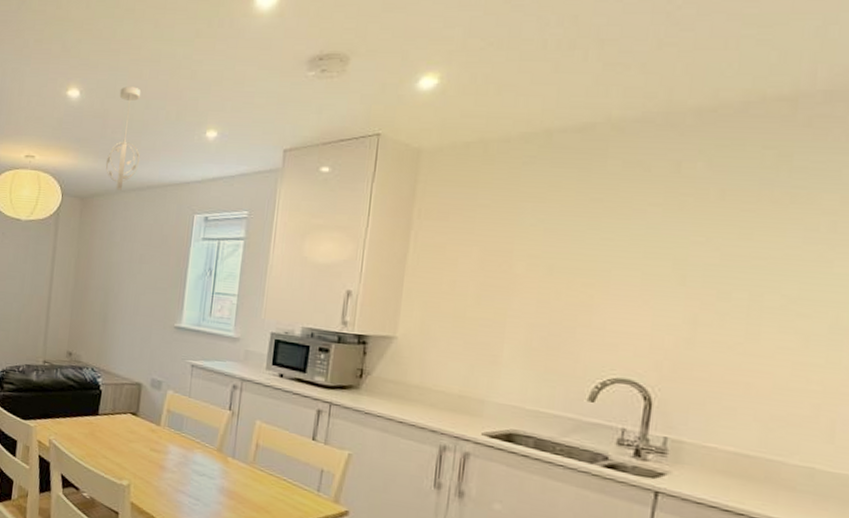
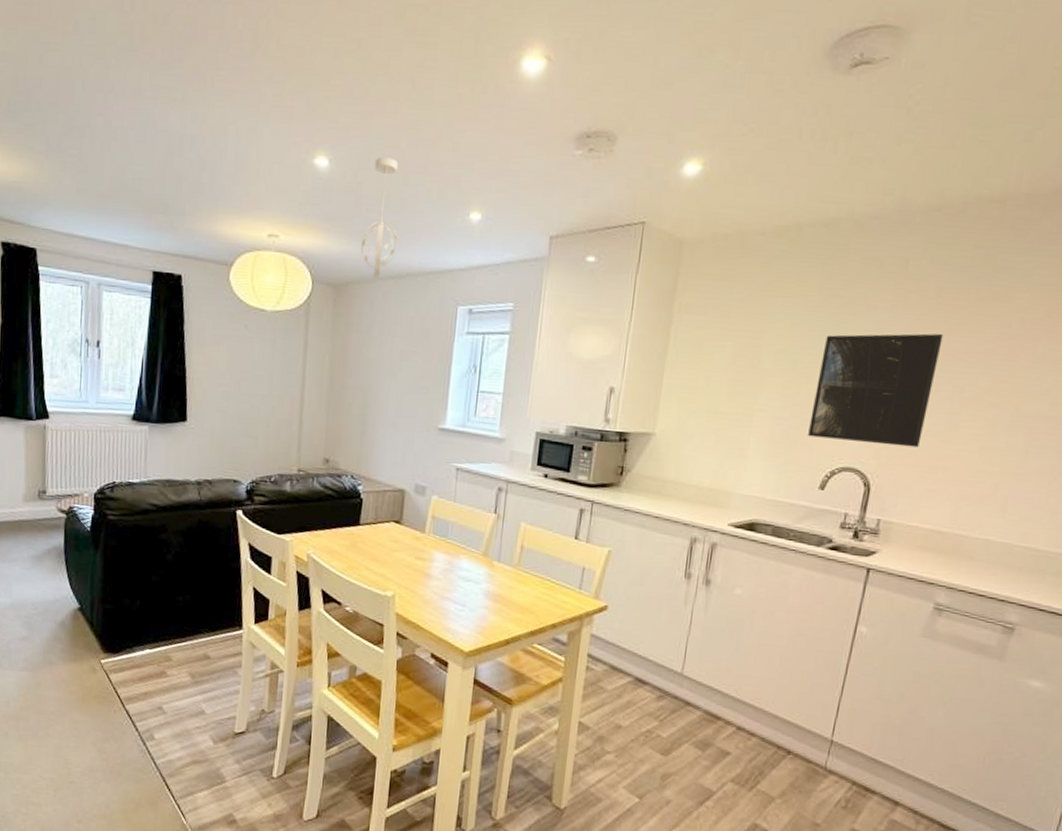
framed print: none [571,238,731,360] -> present [808,333,943,448]

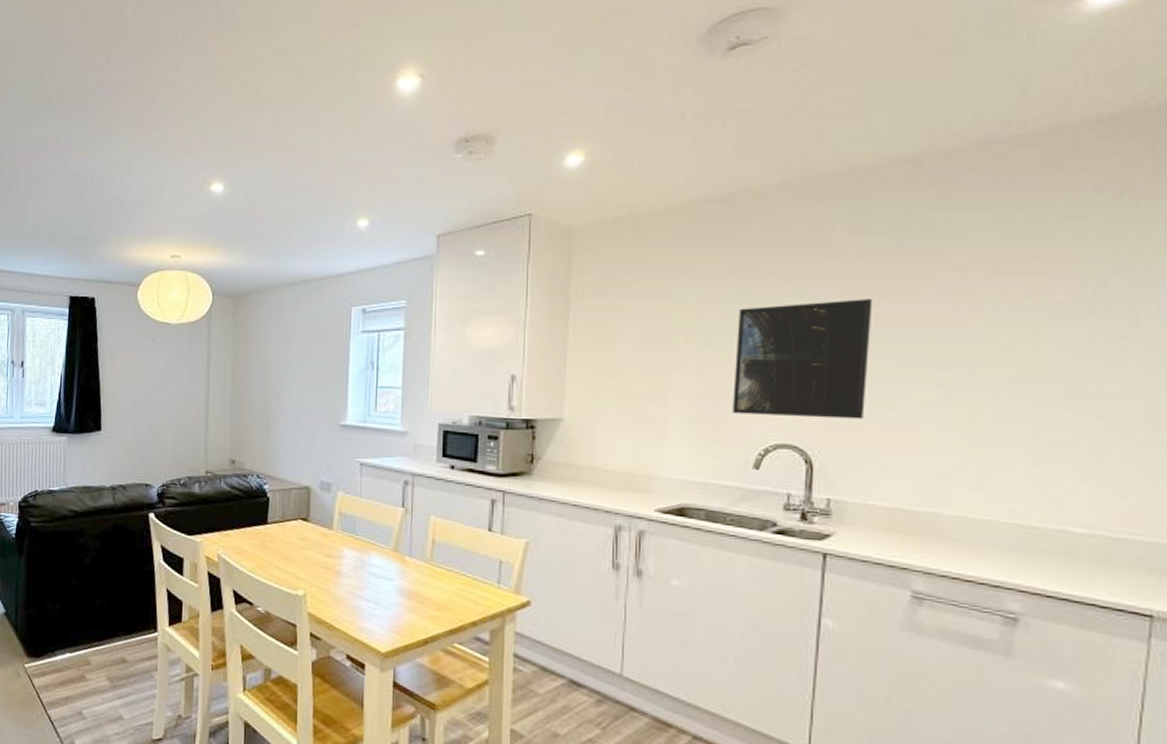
pendant light: present [361,157,398,278] -> none [257,178,291,286]

